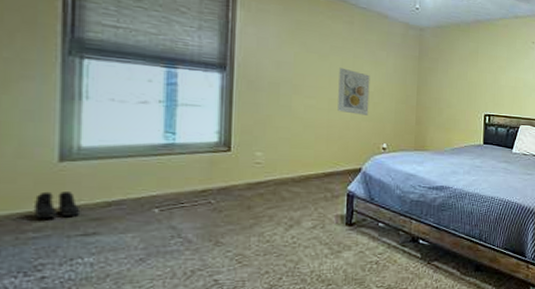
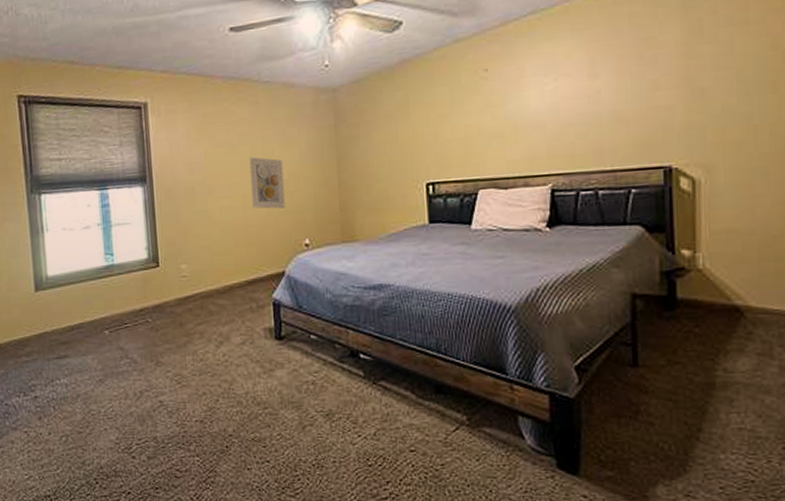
boots: present [35,191,81,219] -> none [23,319,54,345]

